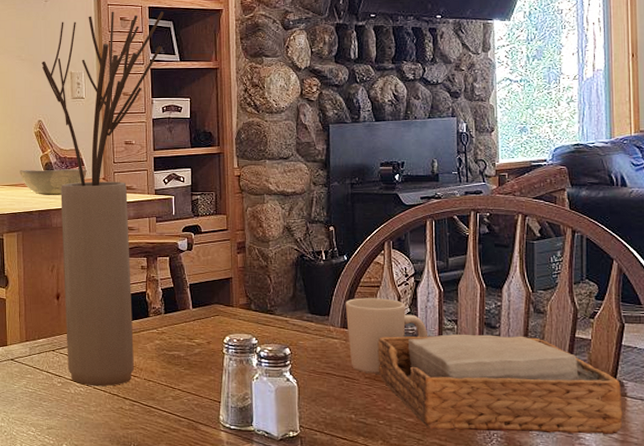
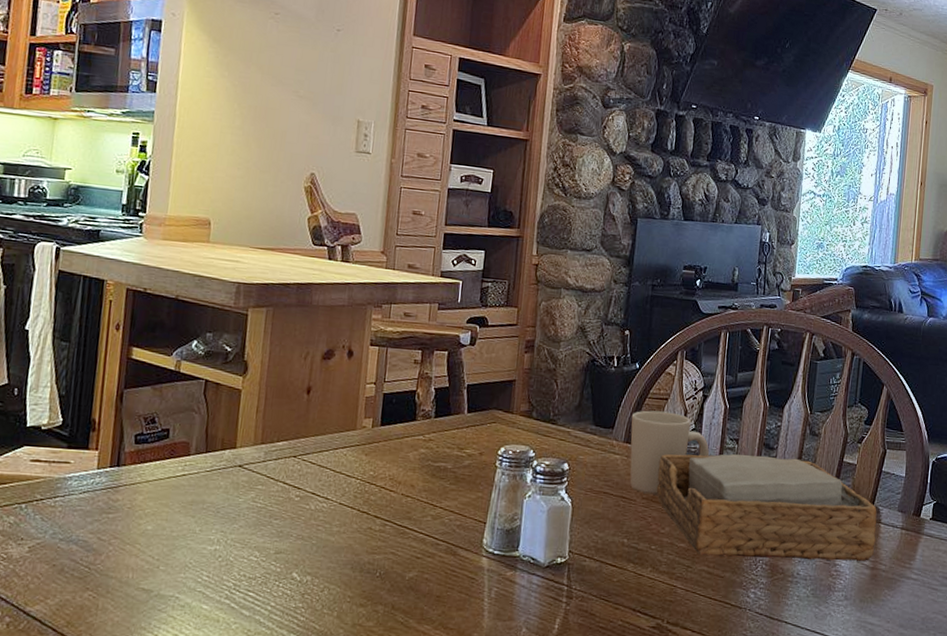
bowl: present [20,169,87,196] -> none [279,231,363,268]
vase: present [41,11,164,387] -> none [310,55,477,502]

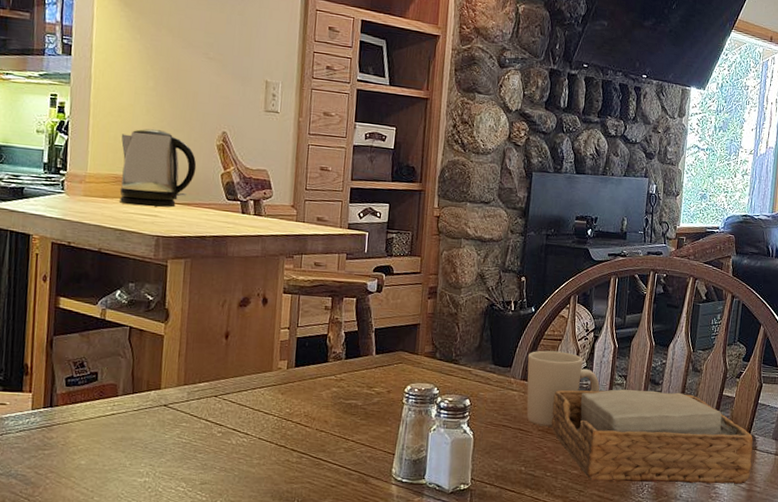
kettle: none [200,169,283,253] -> present [119,128,197,208]

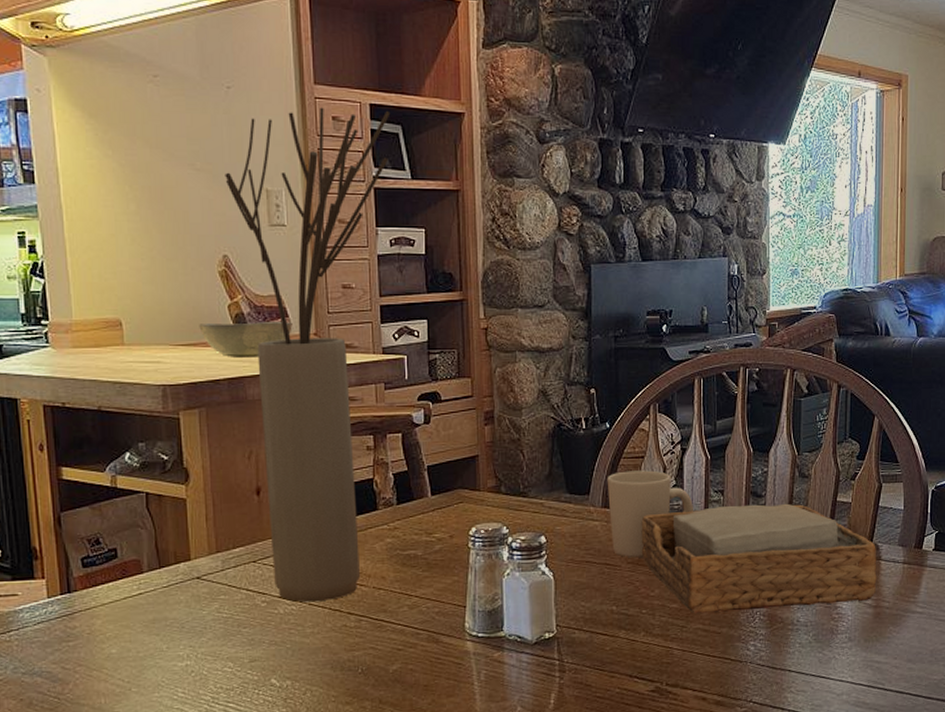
kettle: present [119,128,197,208] -> none [105,261,198,352]
bowl: none [194,187,274,221] -> present [199,322,292,359]
vase: none [231,18,378,437] -> present [225,107,391,603]

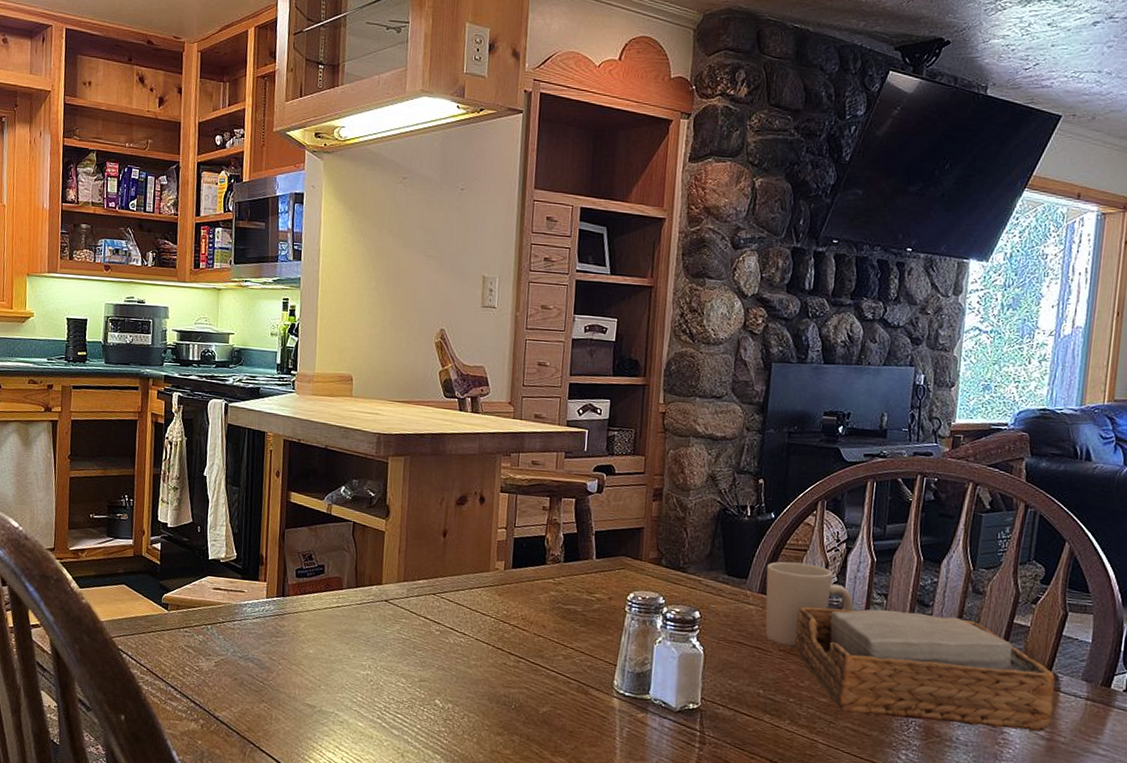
bowl: present [199,322,292,359] -> none [413,385,491,419]
vase: present [225,107,391,603] -> none [449,208,598,639]

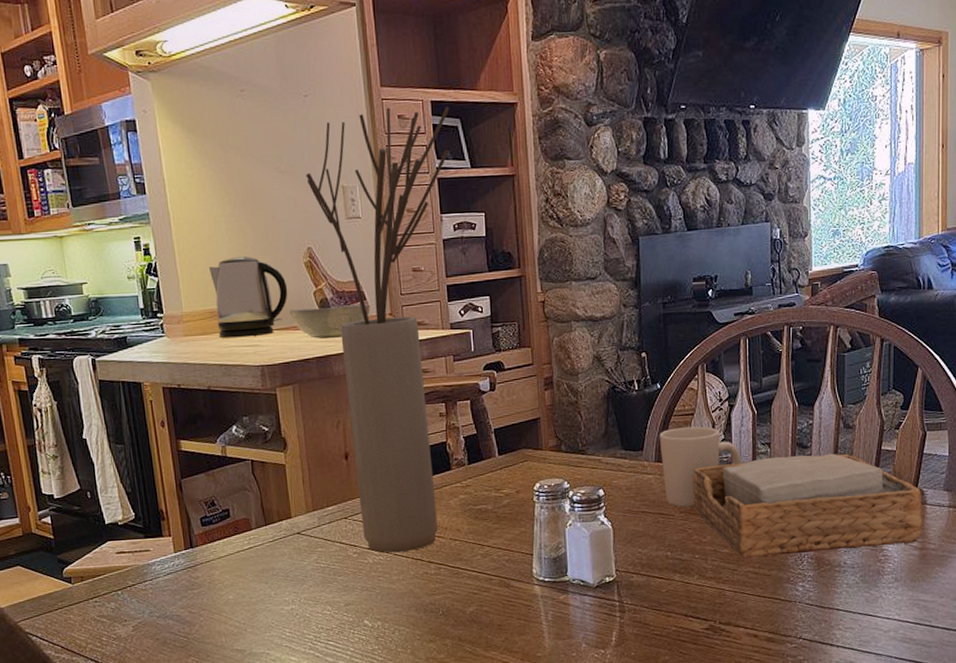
kettle: none [344,328,416,406] -> present [208,256,288,339]
bowl: none [413,385,491,419] -> present [289,304,370,339]
vase: none [449,208,598,639] -> present [306,105,450,553]

